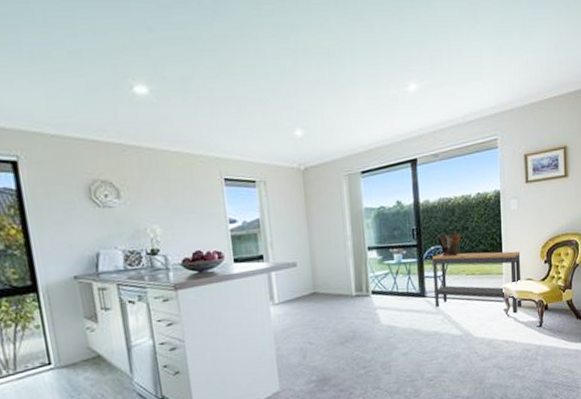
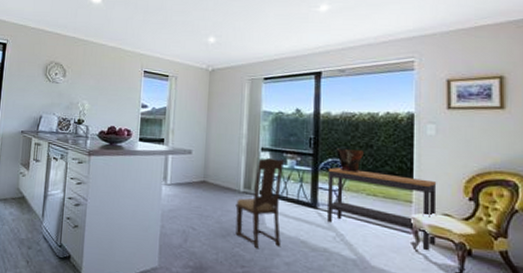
chair: none [350,255,396,348] -> present [235,157,285,249]

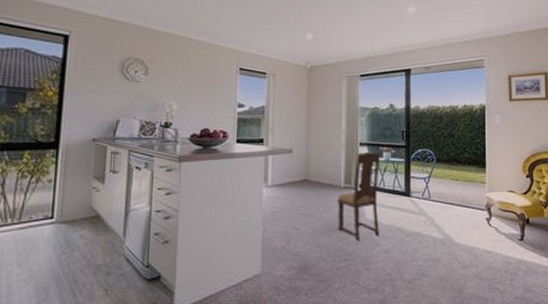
console table: present [326,167,437,251] -> none [418,157,504,224]
decorative urn: present [337,149,364,172] -> none [425,140,447,160]

